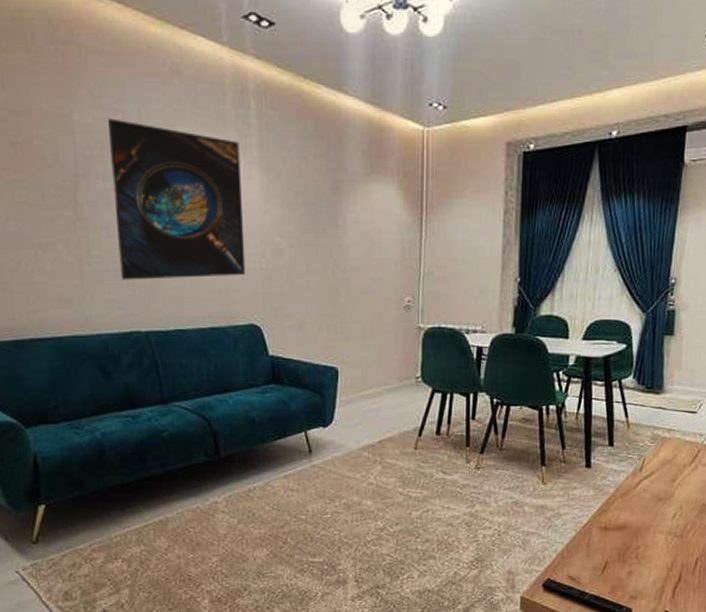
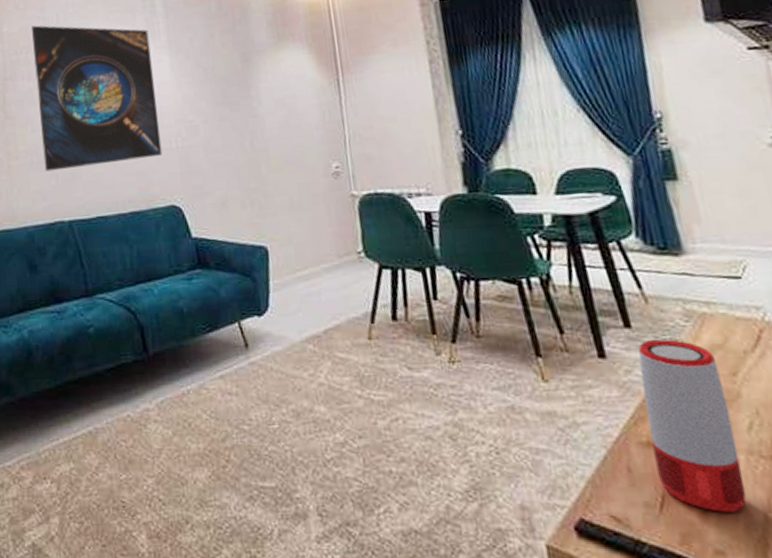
speaker: none [606,454,665,572] -> present [638,338,746,512]

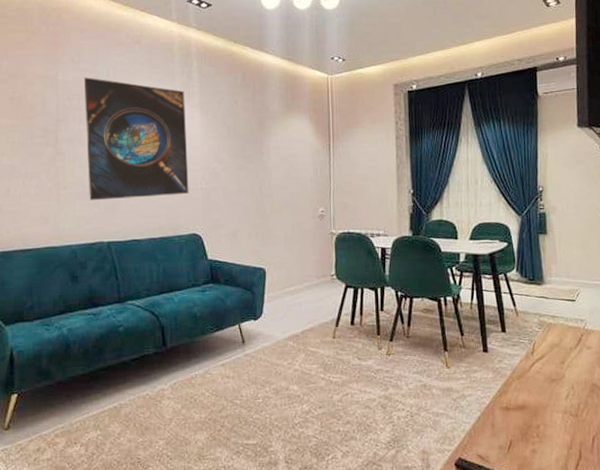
speaker: present [638,338,746,512] -> none [507,339,559,451]

